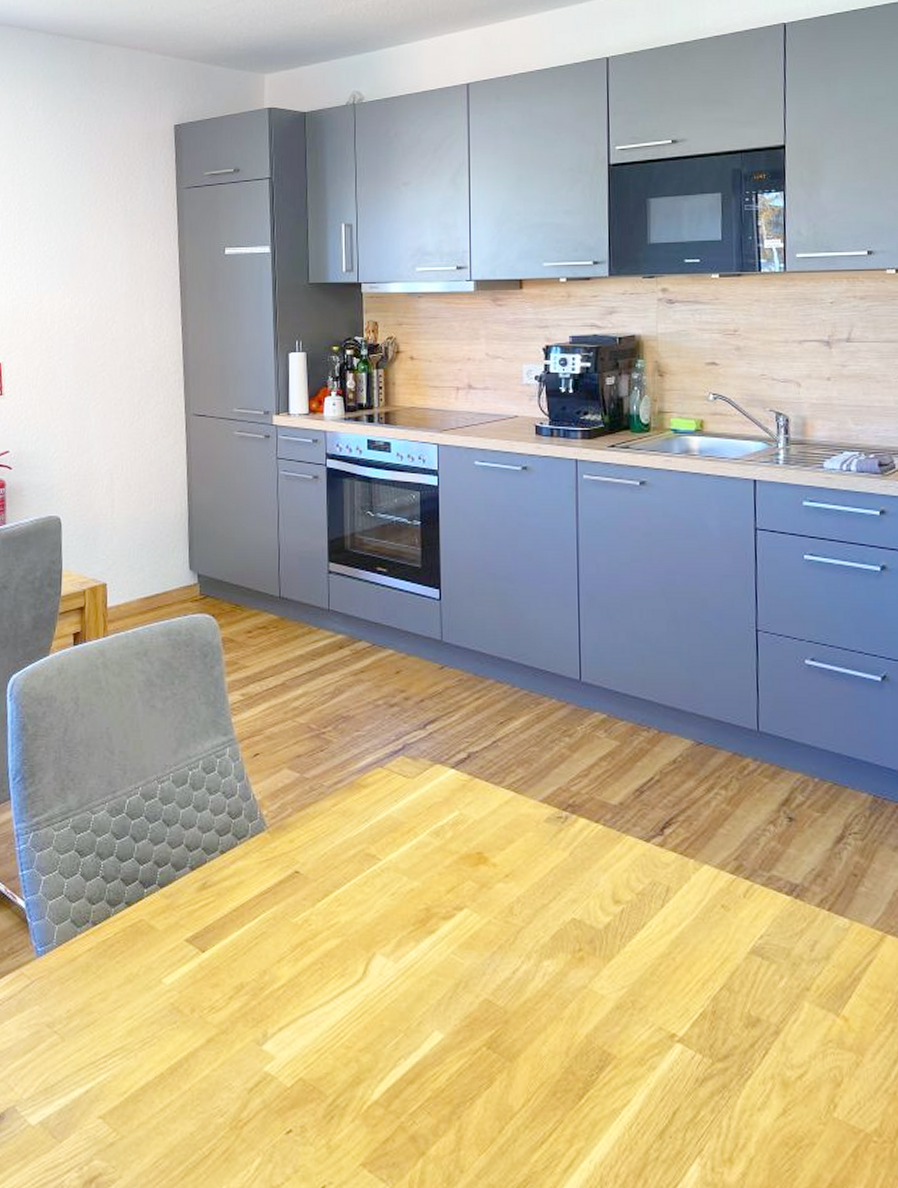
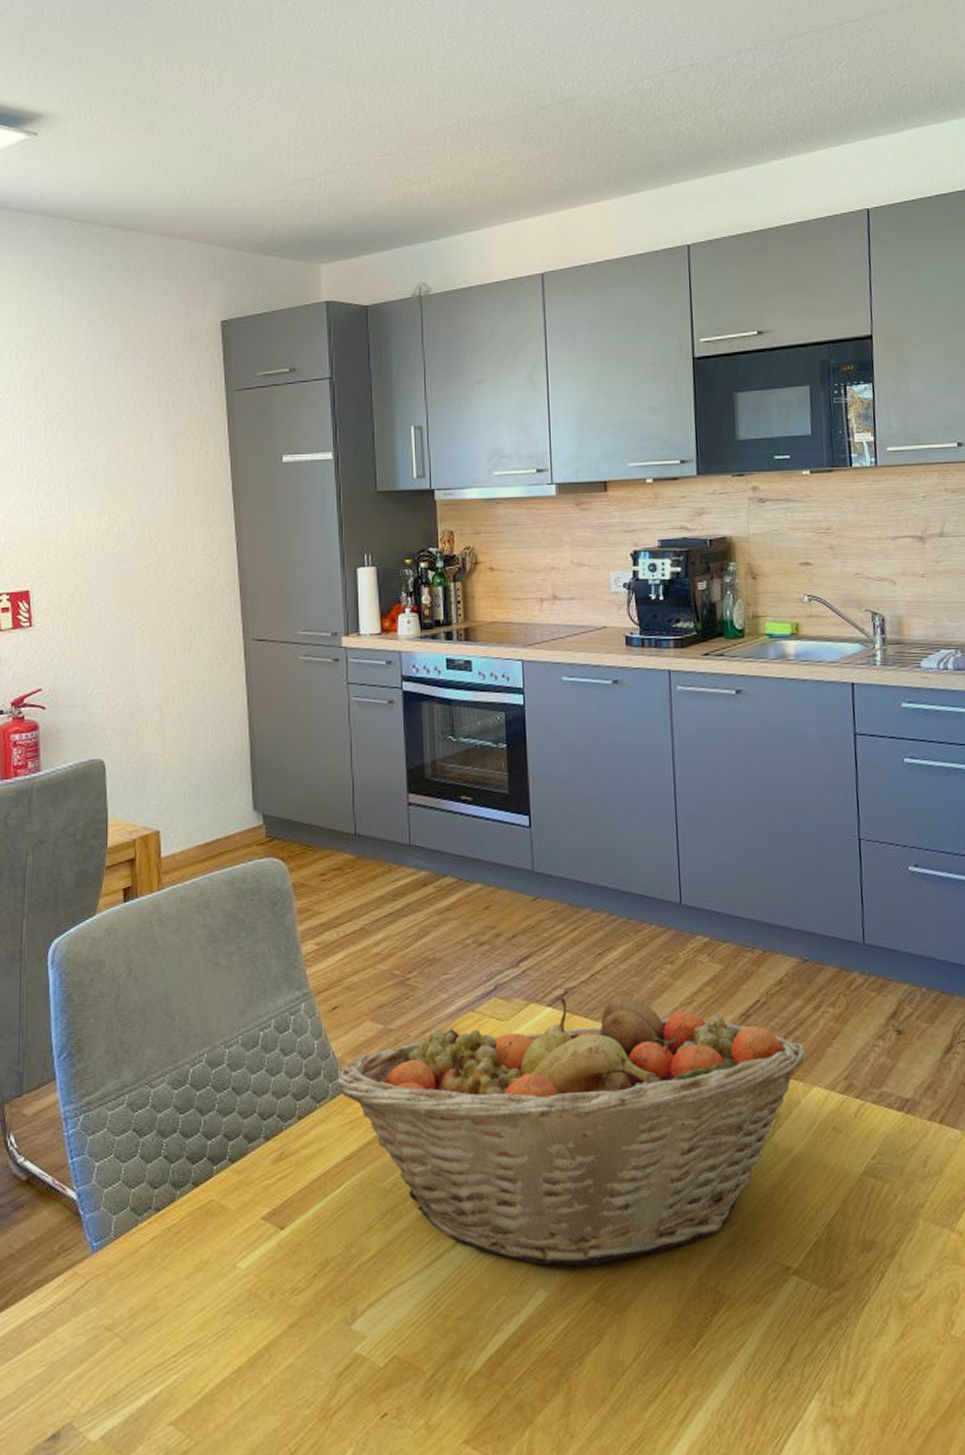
fruit basket: none [256,761,697,1014] -> present [337,995,806,1266]

